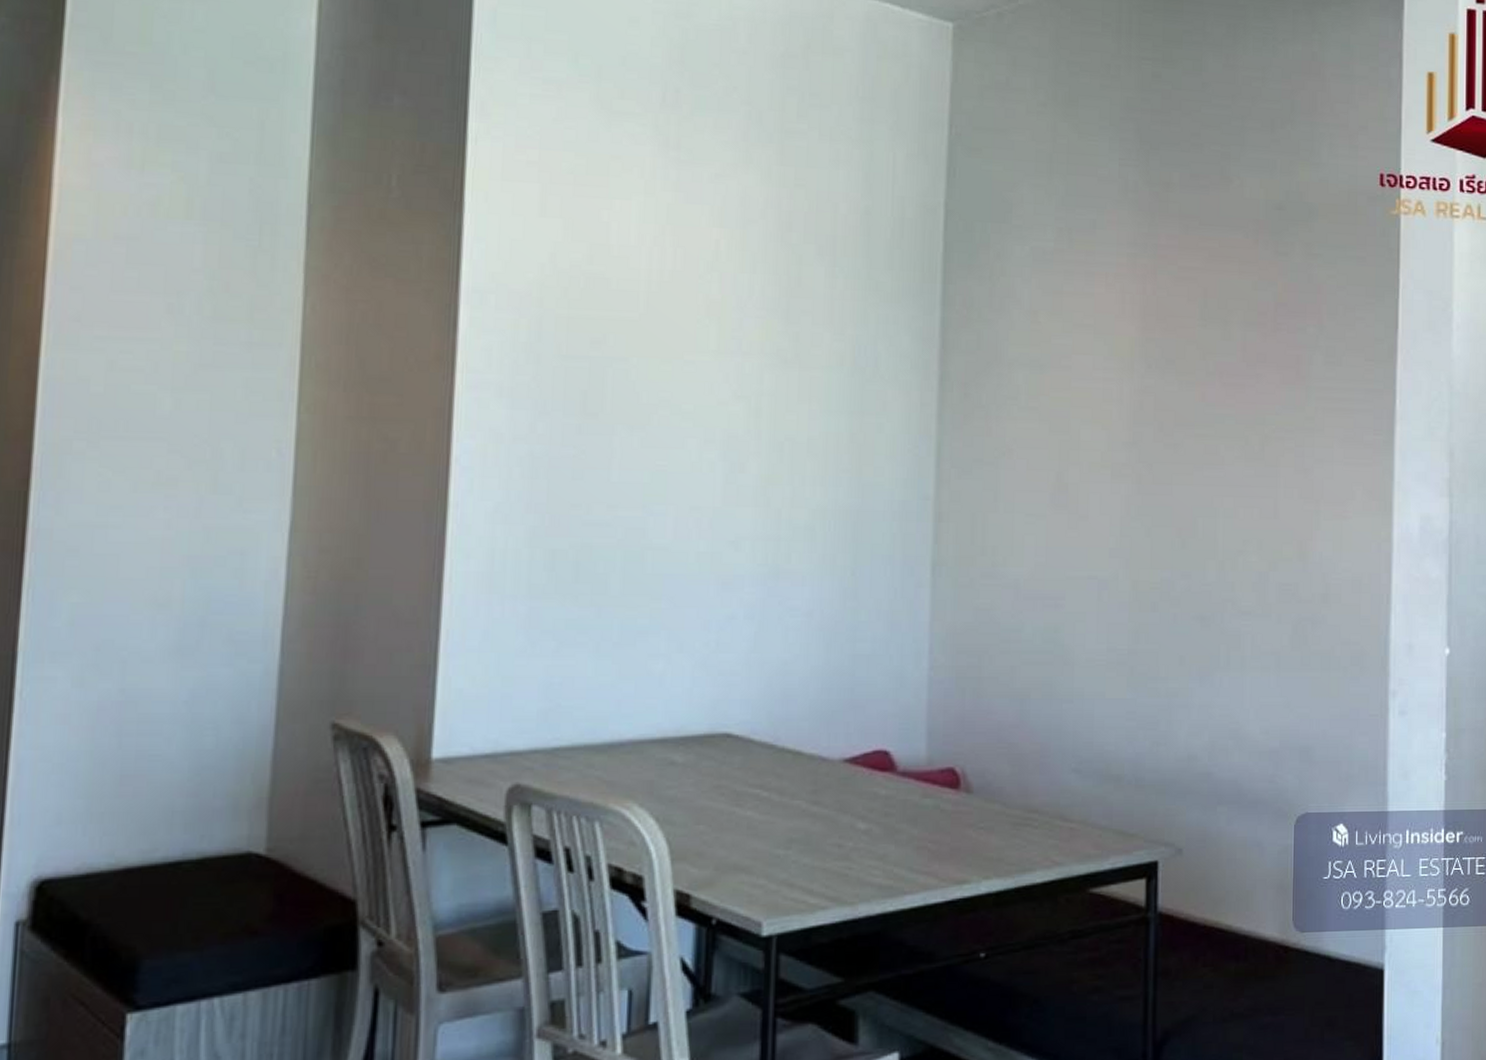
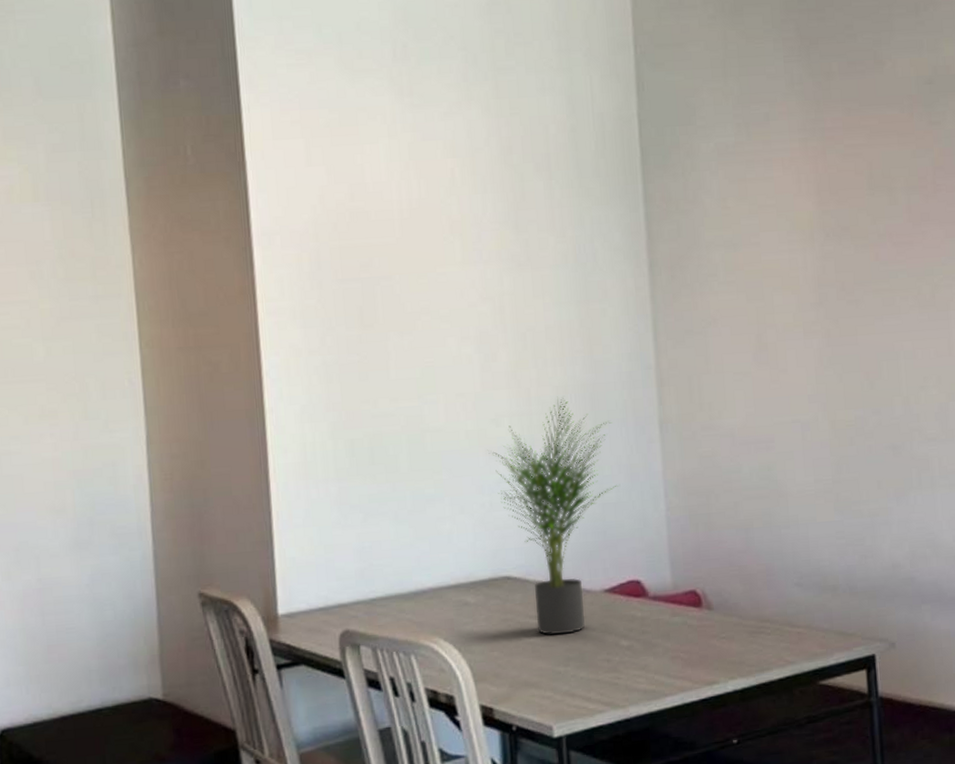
potted plant: none [721,521,876,810] -> present [488,396,618,635]

